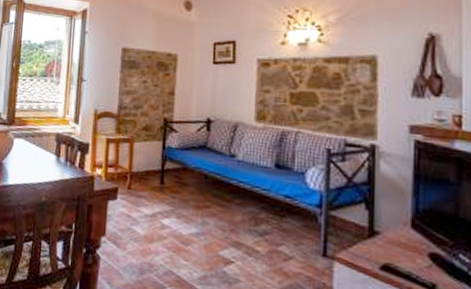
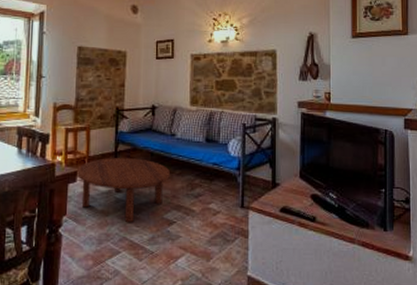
coffee table: none [118,176,229,255] -> present [77,158,171,223]

